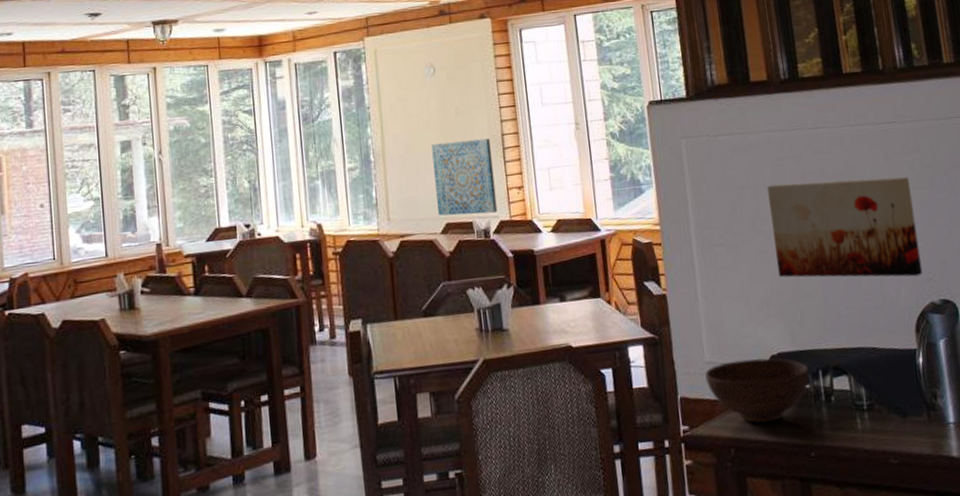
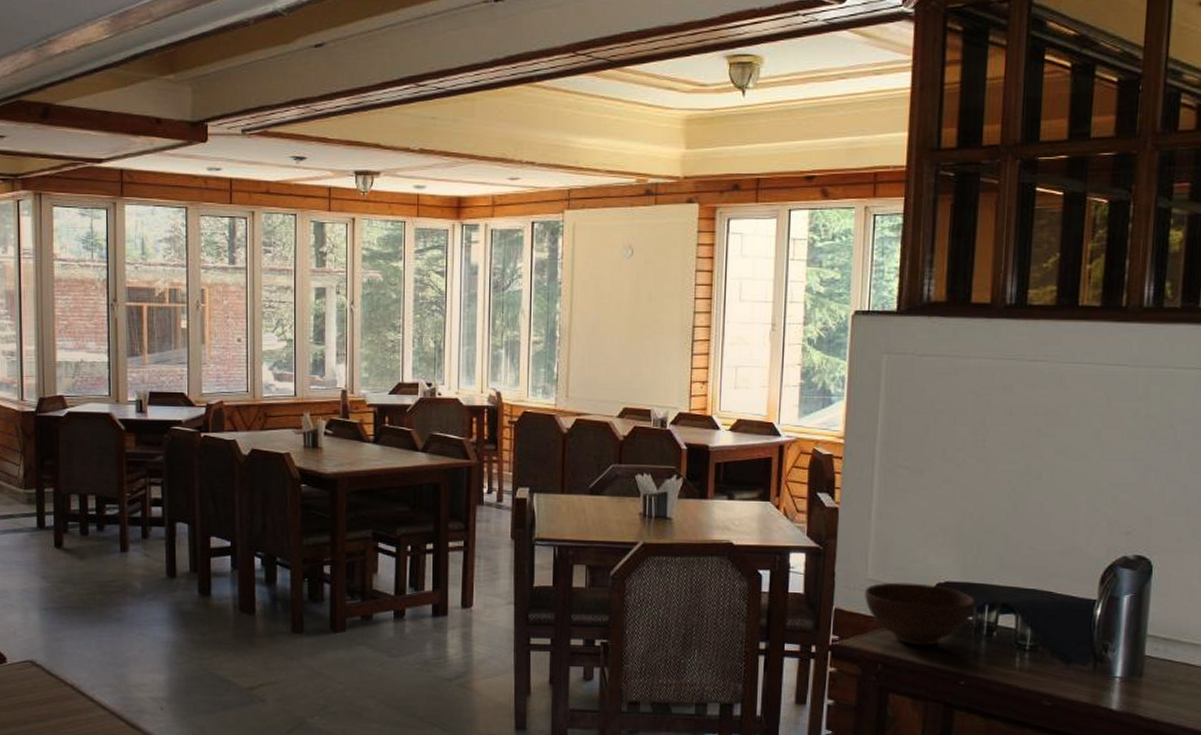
wall art: present [431,138,498,216] -> none [617,328,680,403]
wall art: present [767,177,923,278] -> none [961,414,1129,528]

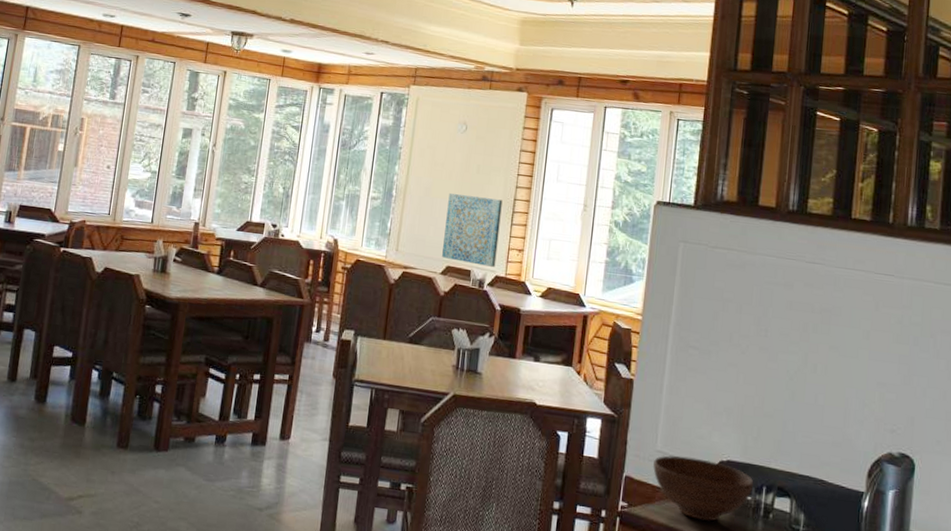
wall art: none [617,328,680,403] -> present [442,193,503,267]

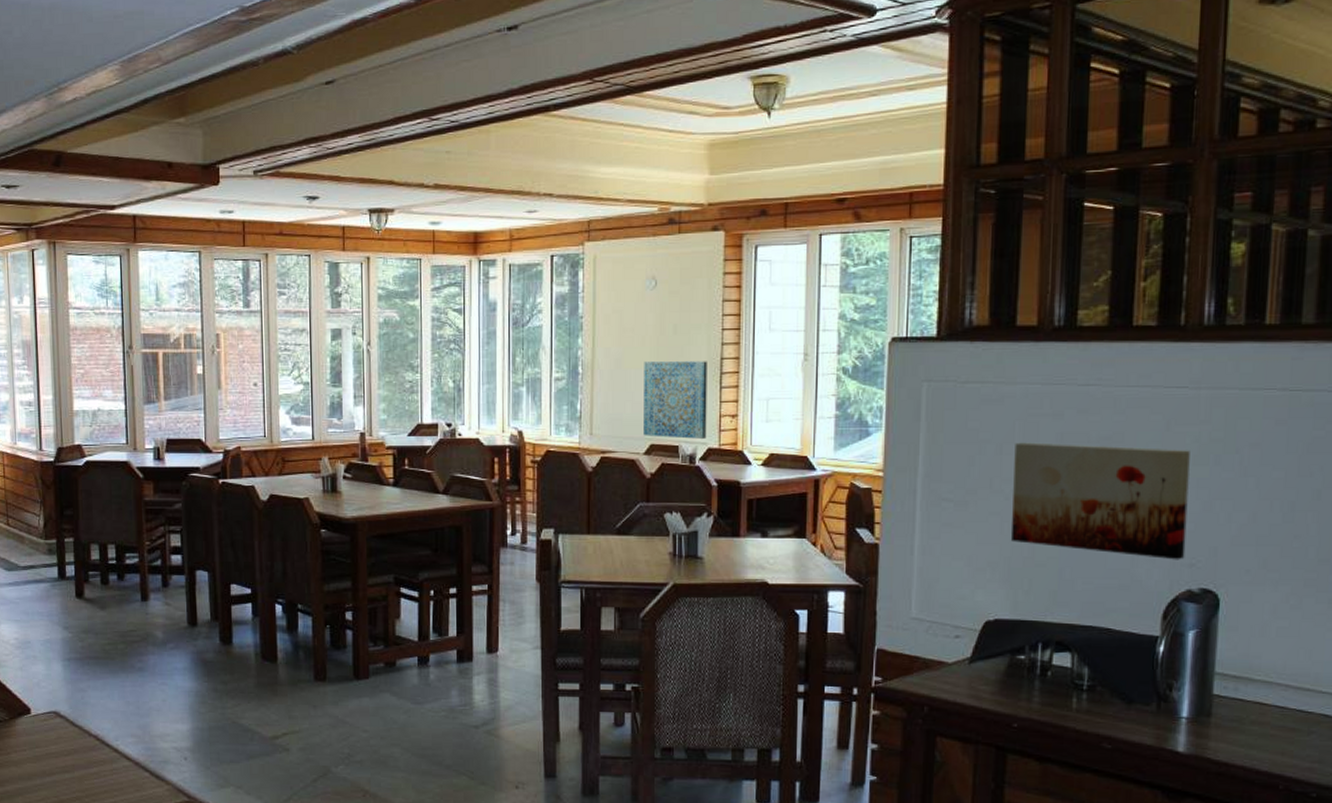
bowl: present [652,455,754,522] -> none [907,621,1027,687]
wall art: none [744,304,894,425] -> present [1010,442,1190,560]

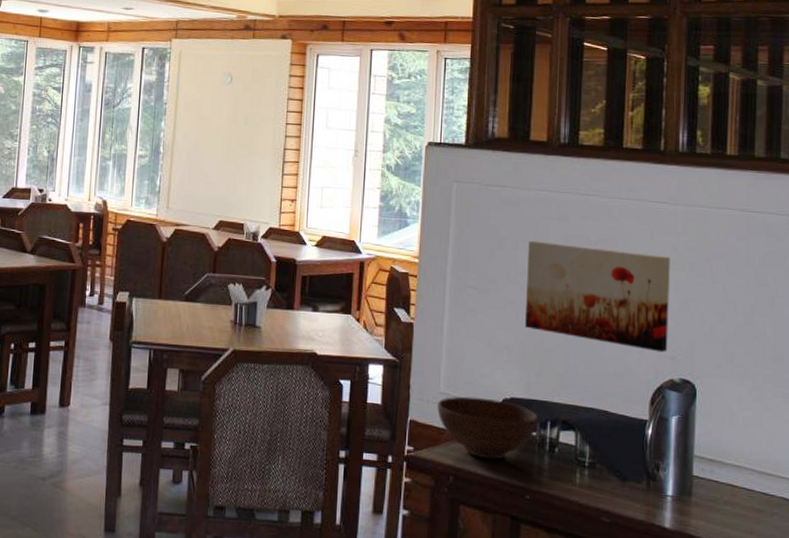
wall art: present [644,361,707,439] -> none [214,147,272,219]
bowl: none [907,621,1027,687] -> present [436,396,538,460]

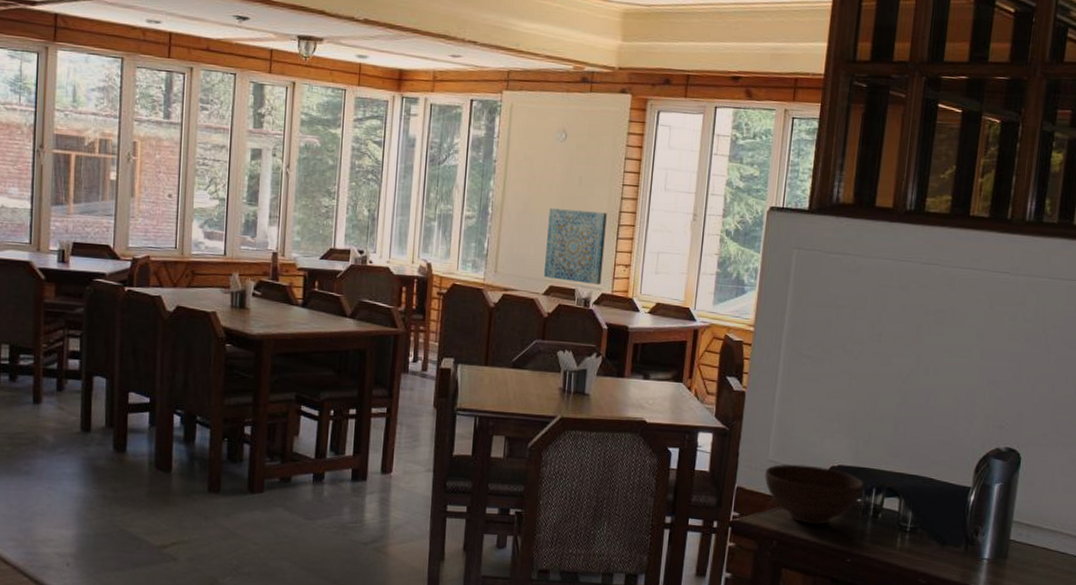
wall art: none [214,147,272,219] -> present [544,208,607,285]
wall art: present [524,240,670,353] -> none [856,309,1007,422]

